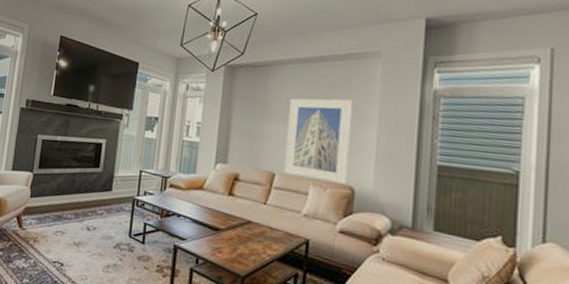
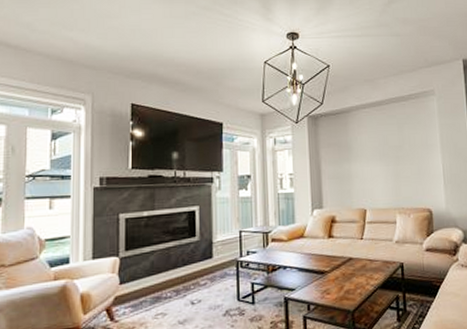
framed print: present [284,98,354,184] -> none [369,133,426,208]

